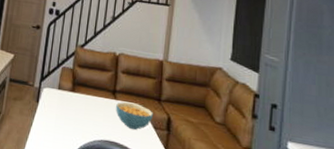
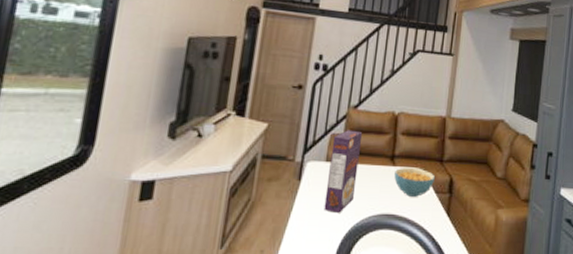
cereal box: none [56,65,88,134] -> present [324,130,363,213]

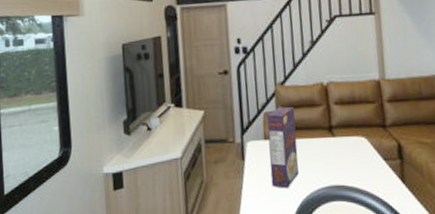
cereal bowl: present [394,167,435,197] -> none [335,136,380,166]

